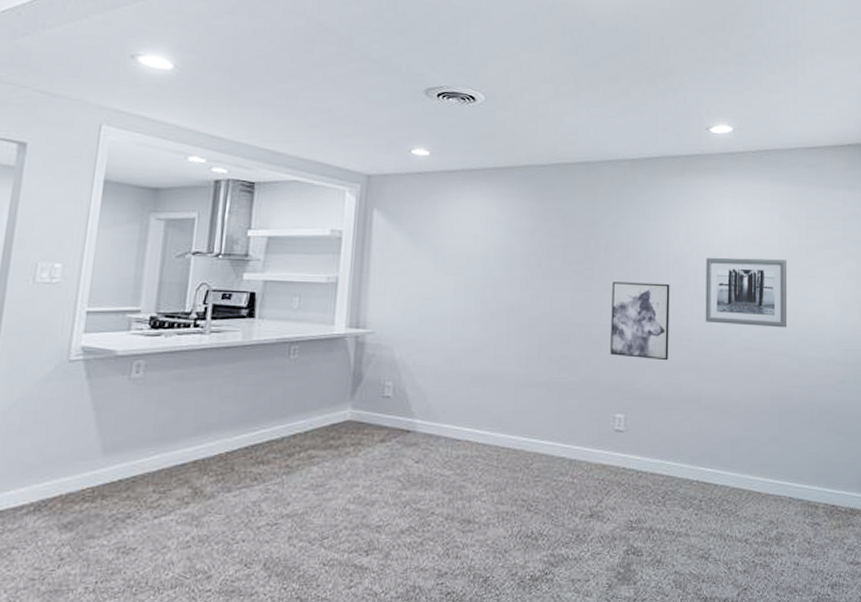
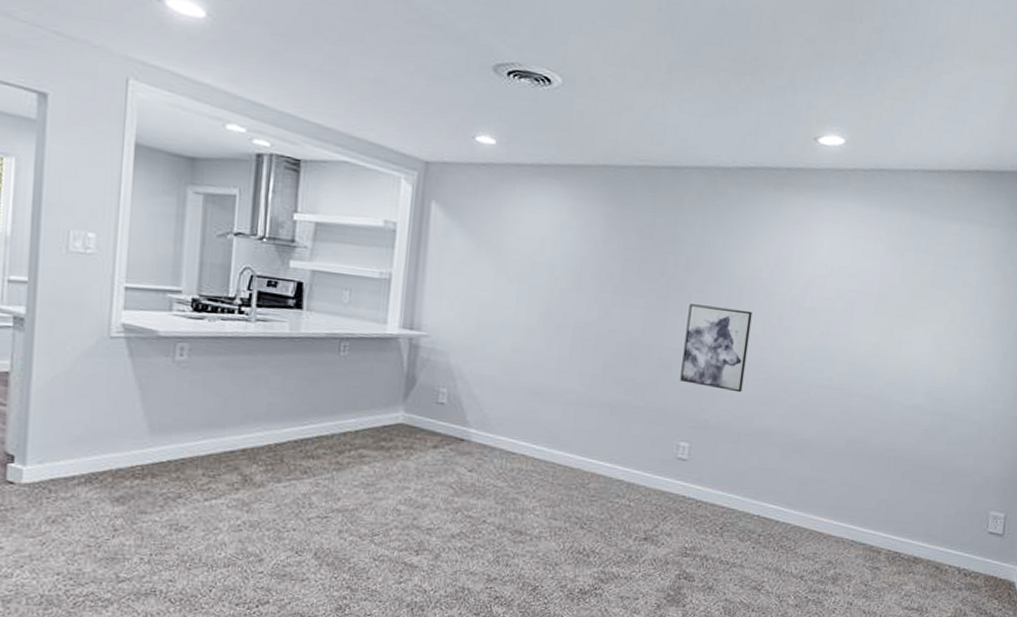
wall art: present [705,257,788,328] -> none [786,286,886,370]

